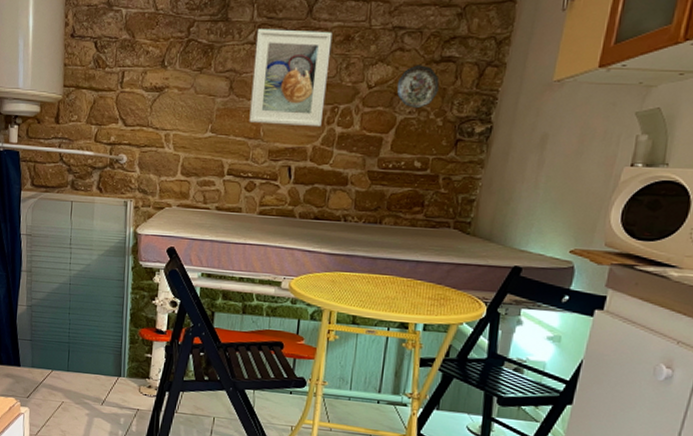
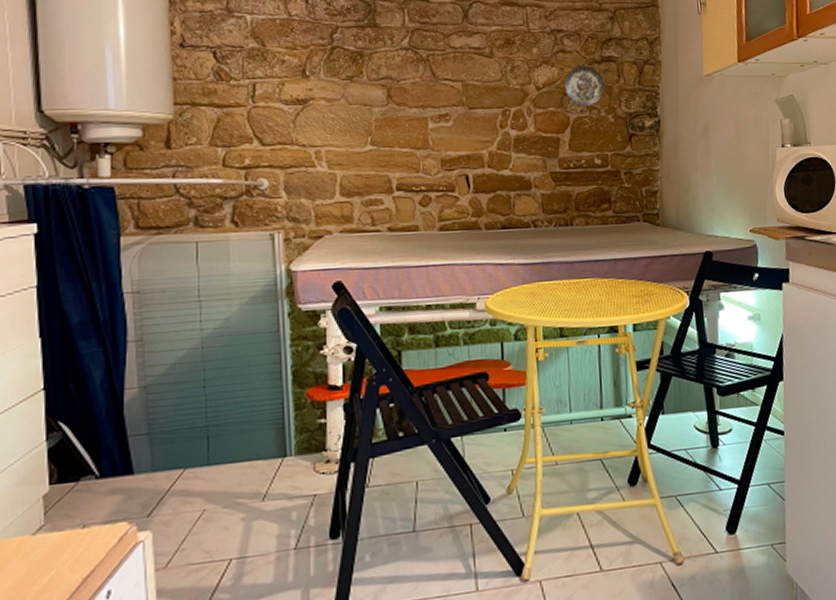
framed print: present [249,29,333,127] -> none [410,34,495,132]

